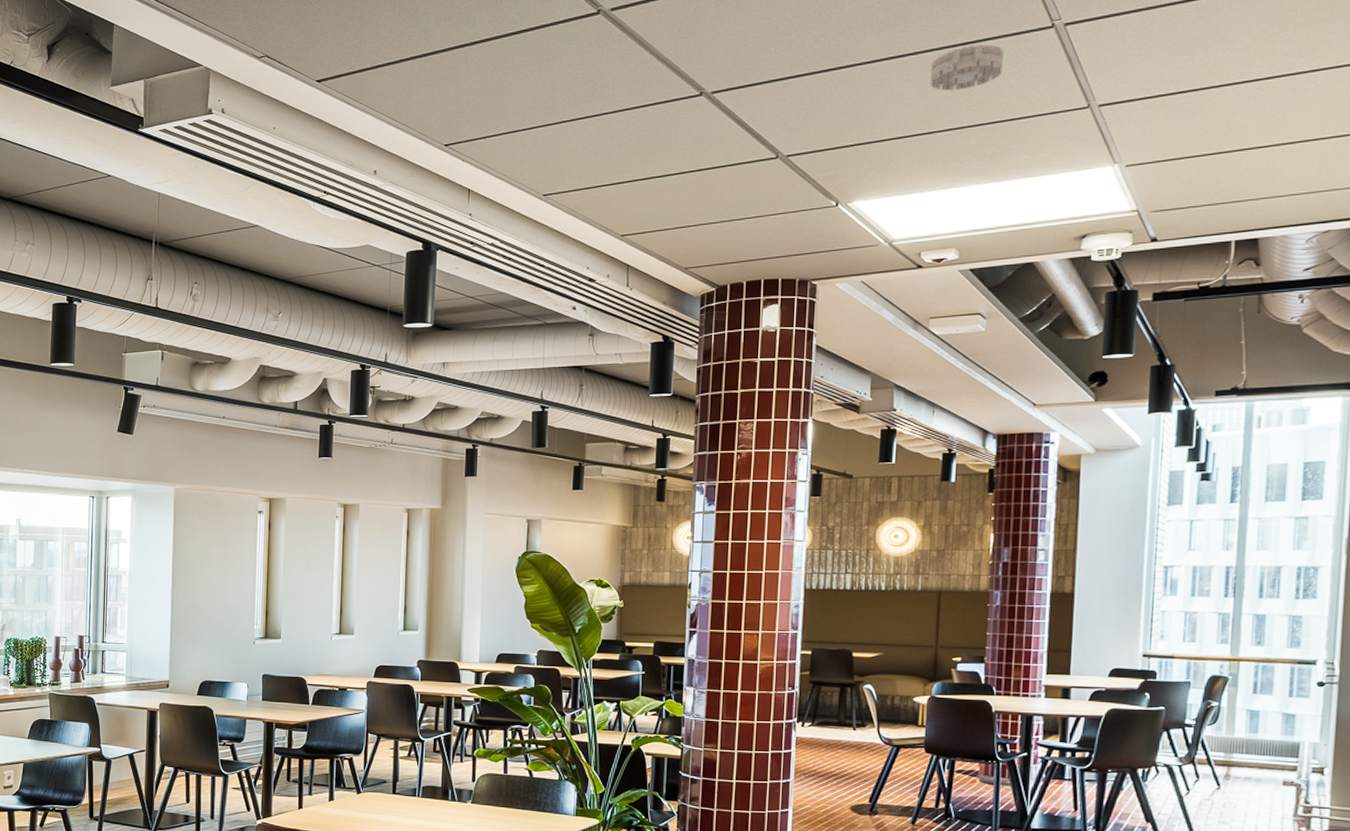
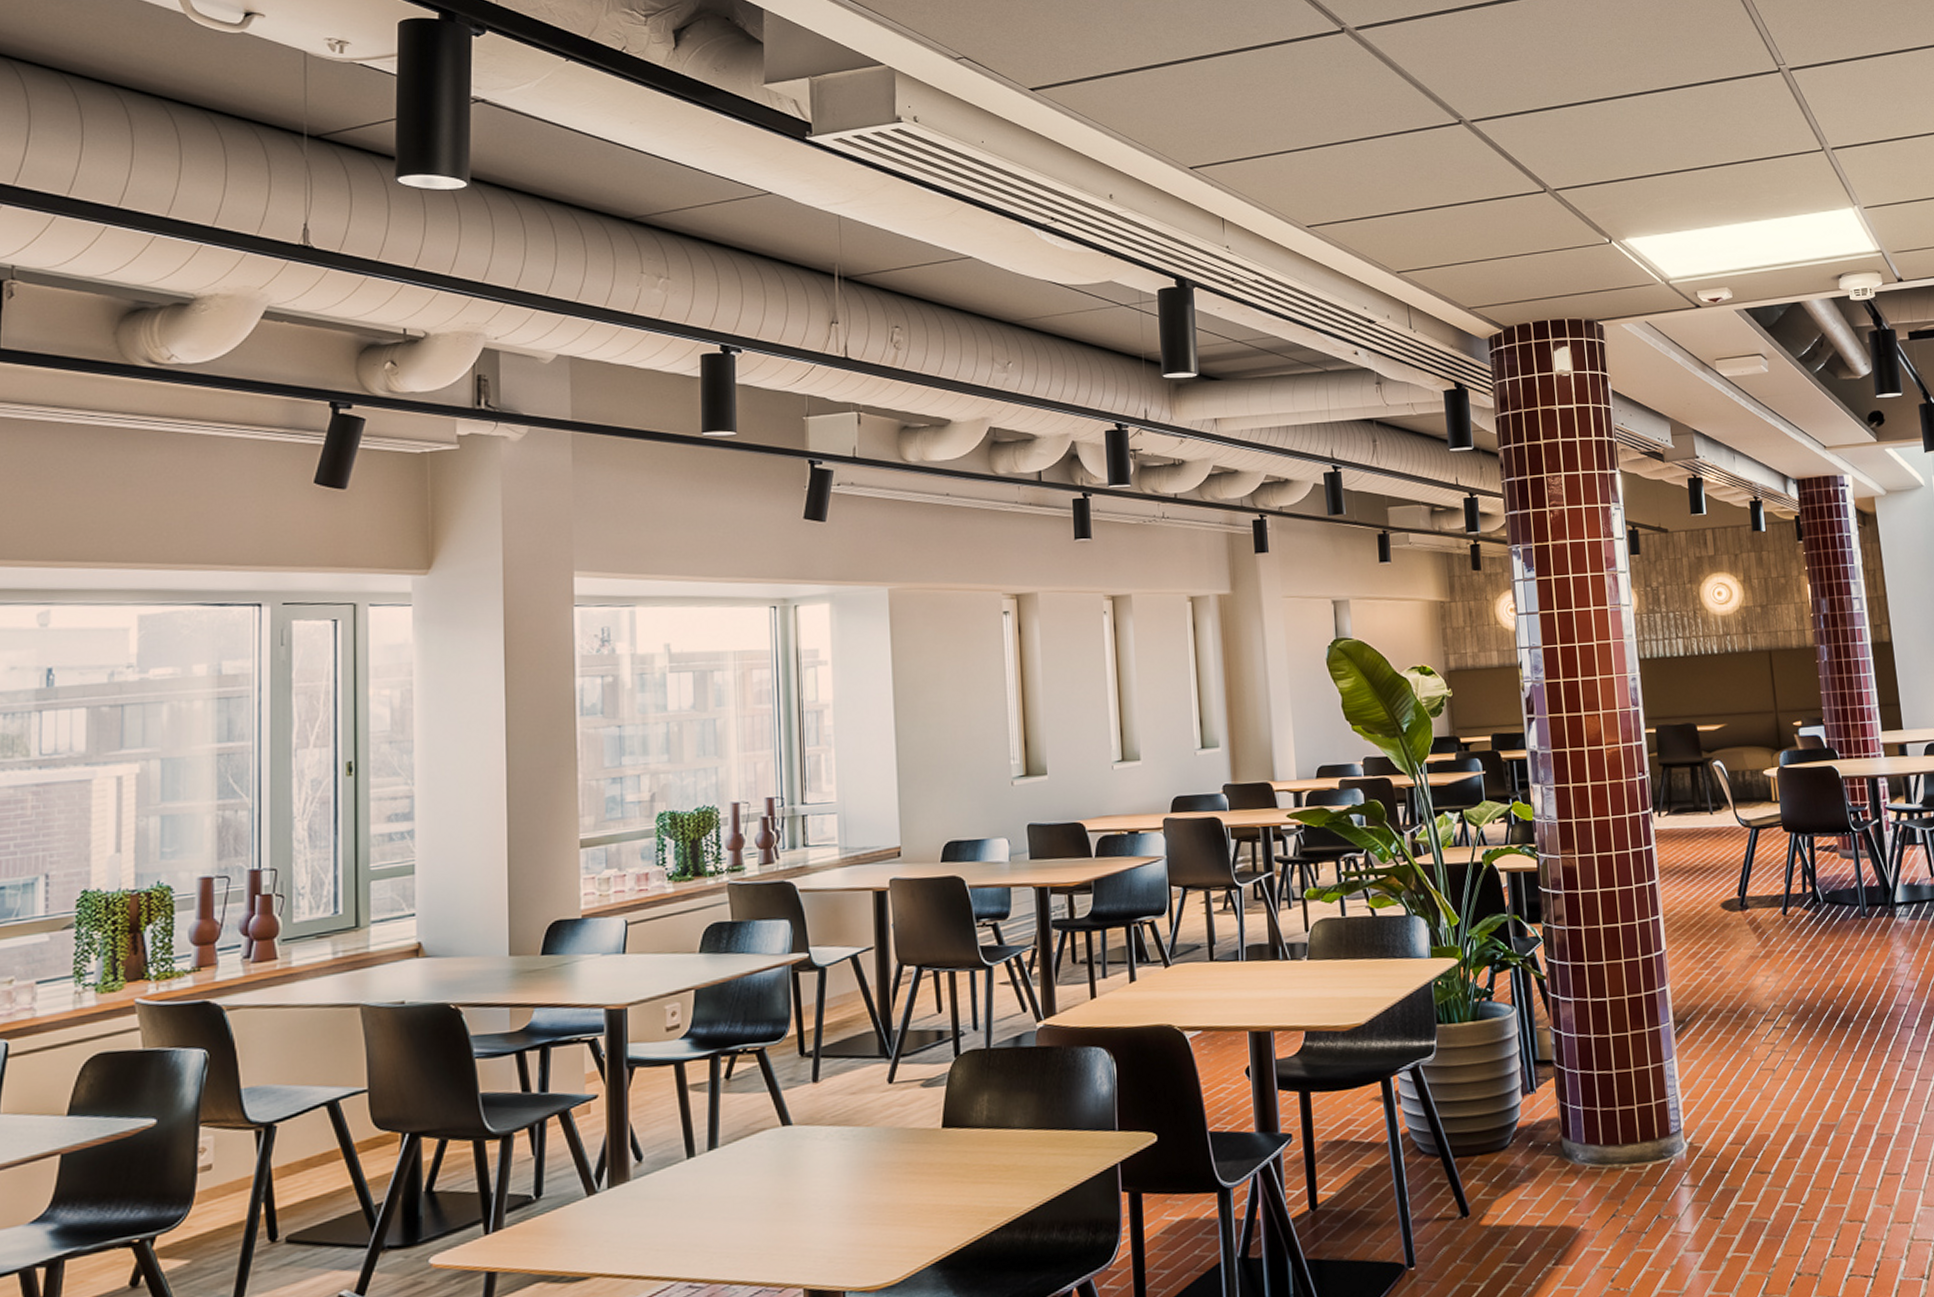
smoke detector: present [930,44,1004,91] -> none [1677,85,1743,129]

